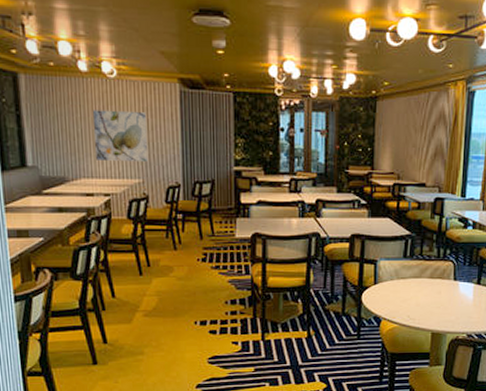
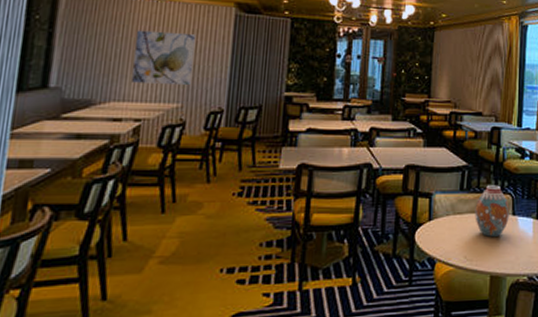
vase: none [417,253,451,300] -> present [475,185,510,238]

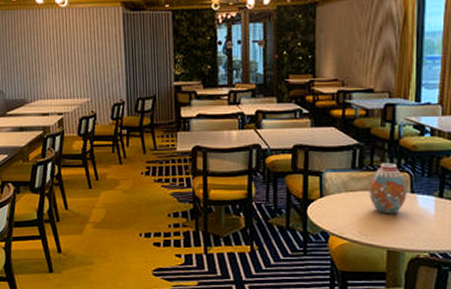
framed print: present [130,30,197,86] -> none [47,35,96,83]

